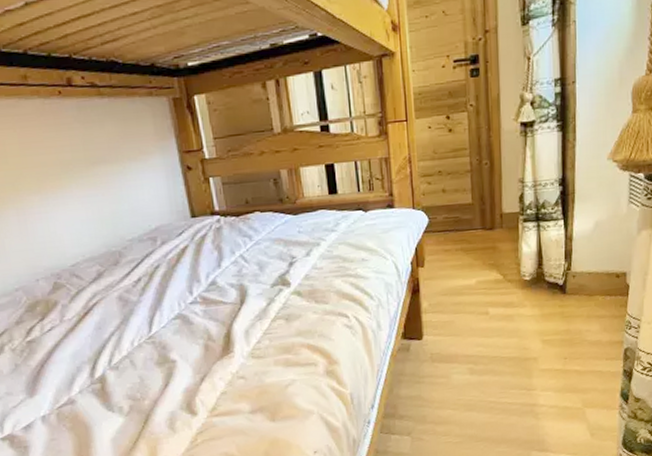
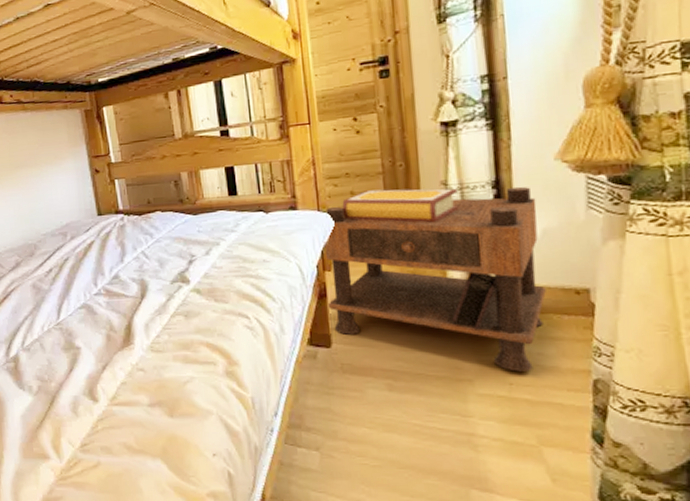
nightstand: none [418,183,595,348] -> present [324,186,546,372]
book: none [435,185,533,218] -> present [342,188,459,223]

